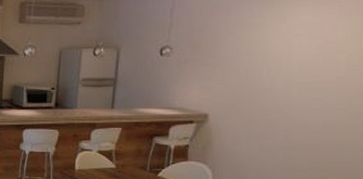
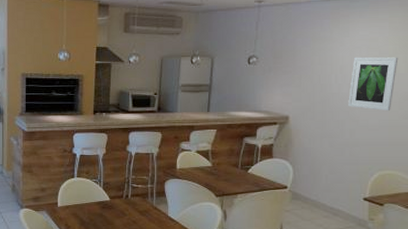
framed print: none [283,46,350,110] -> present [348,57,399,112]

